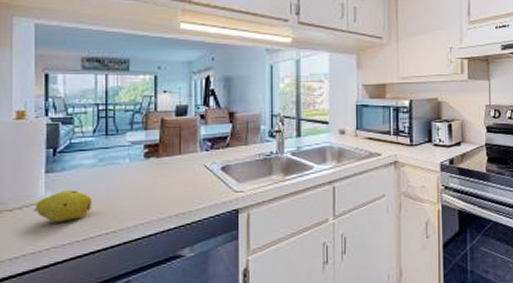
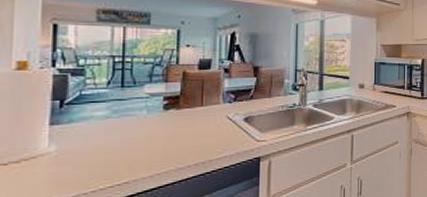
fruit: present [33,190,93,223] -> none [33,142,104,175]

